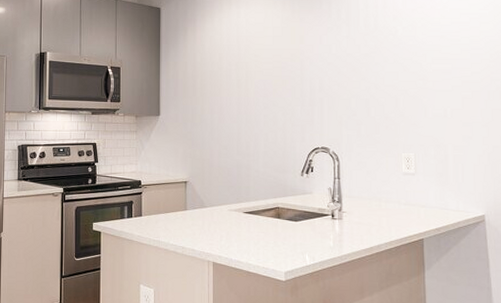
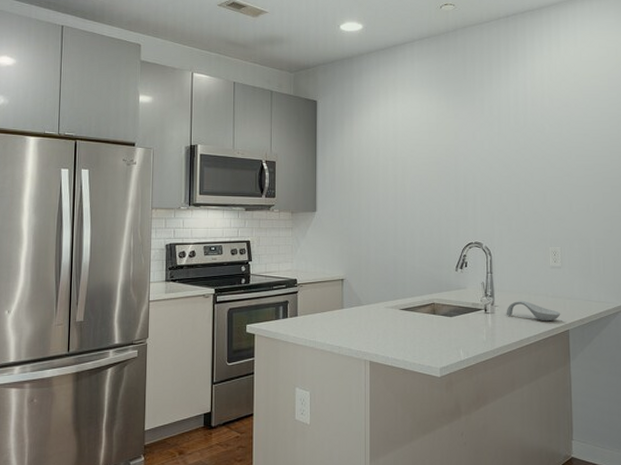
spoon rest: none [354,207,415,230] -> present [506,300,561,322]

